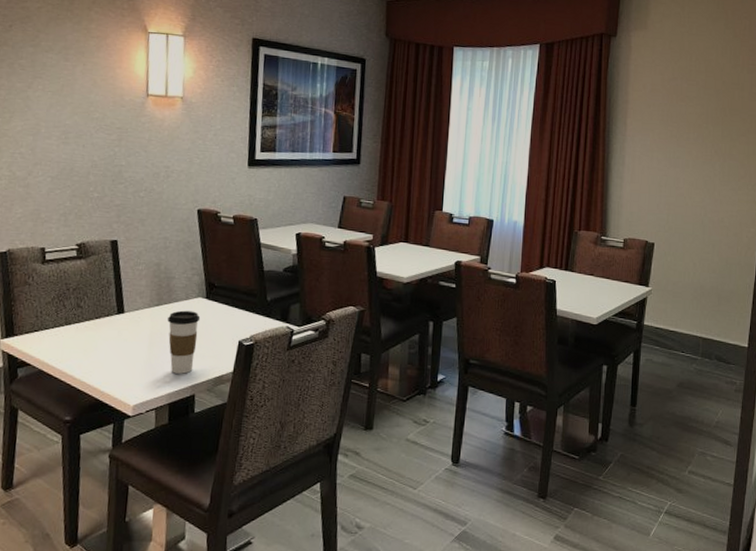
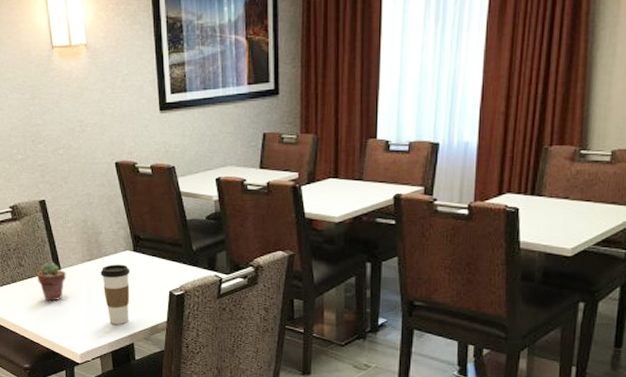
potted succulent: none [96,304,130,347] -> present [37,262,66,301]

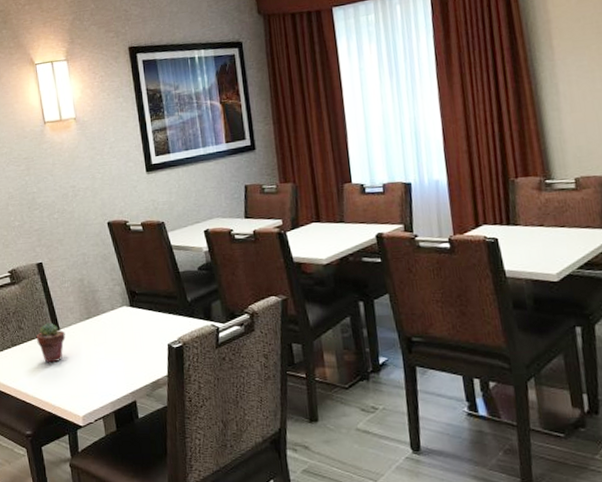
coffee cup: present [100,264,131,324] -> none [99,320,130,382]

